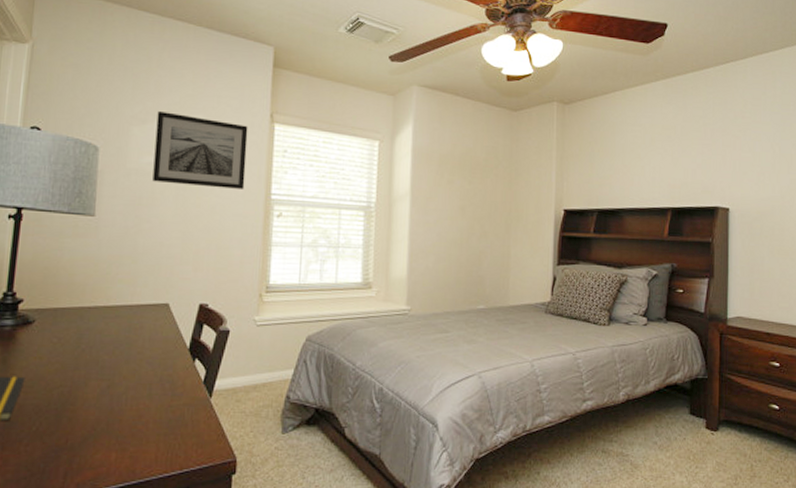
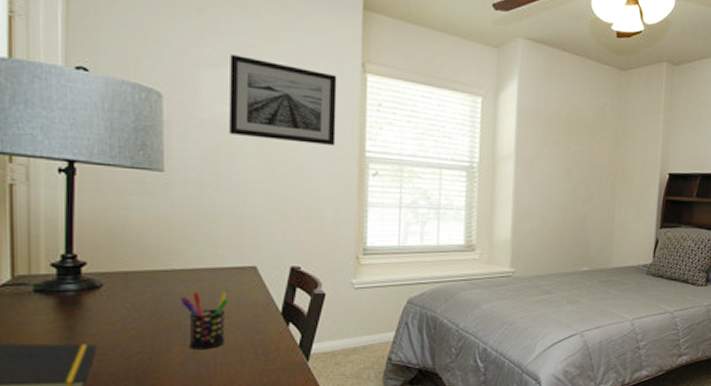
pen holder: none [100,327,143,384] -> present [180,291,229,350]

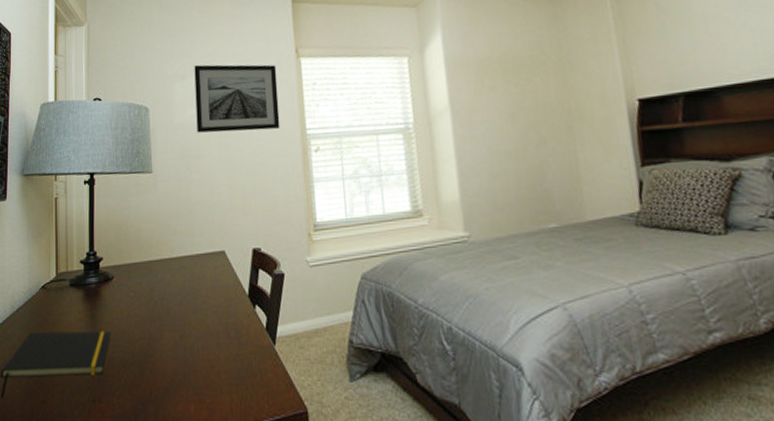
pen holder: present [180,291,229,350] -> none [168,277,206,335]

